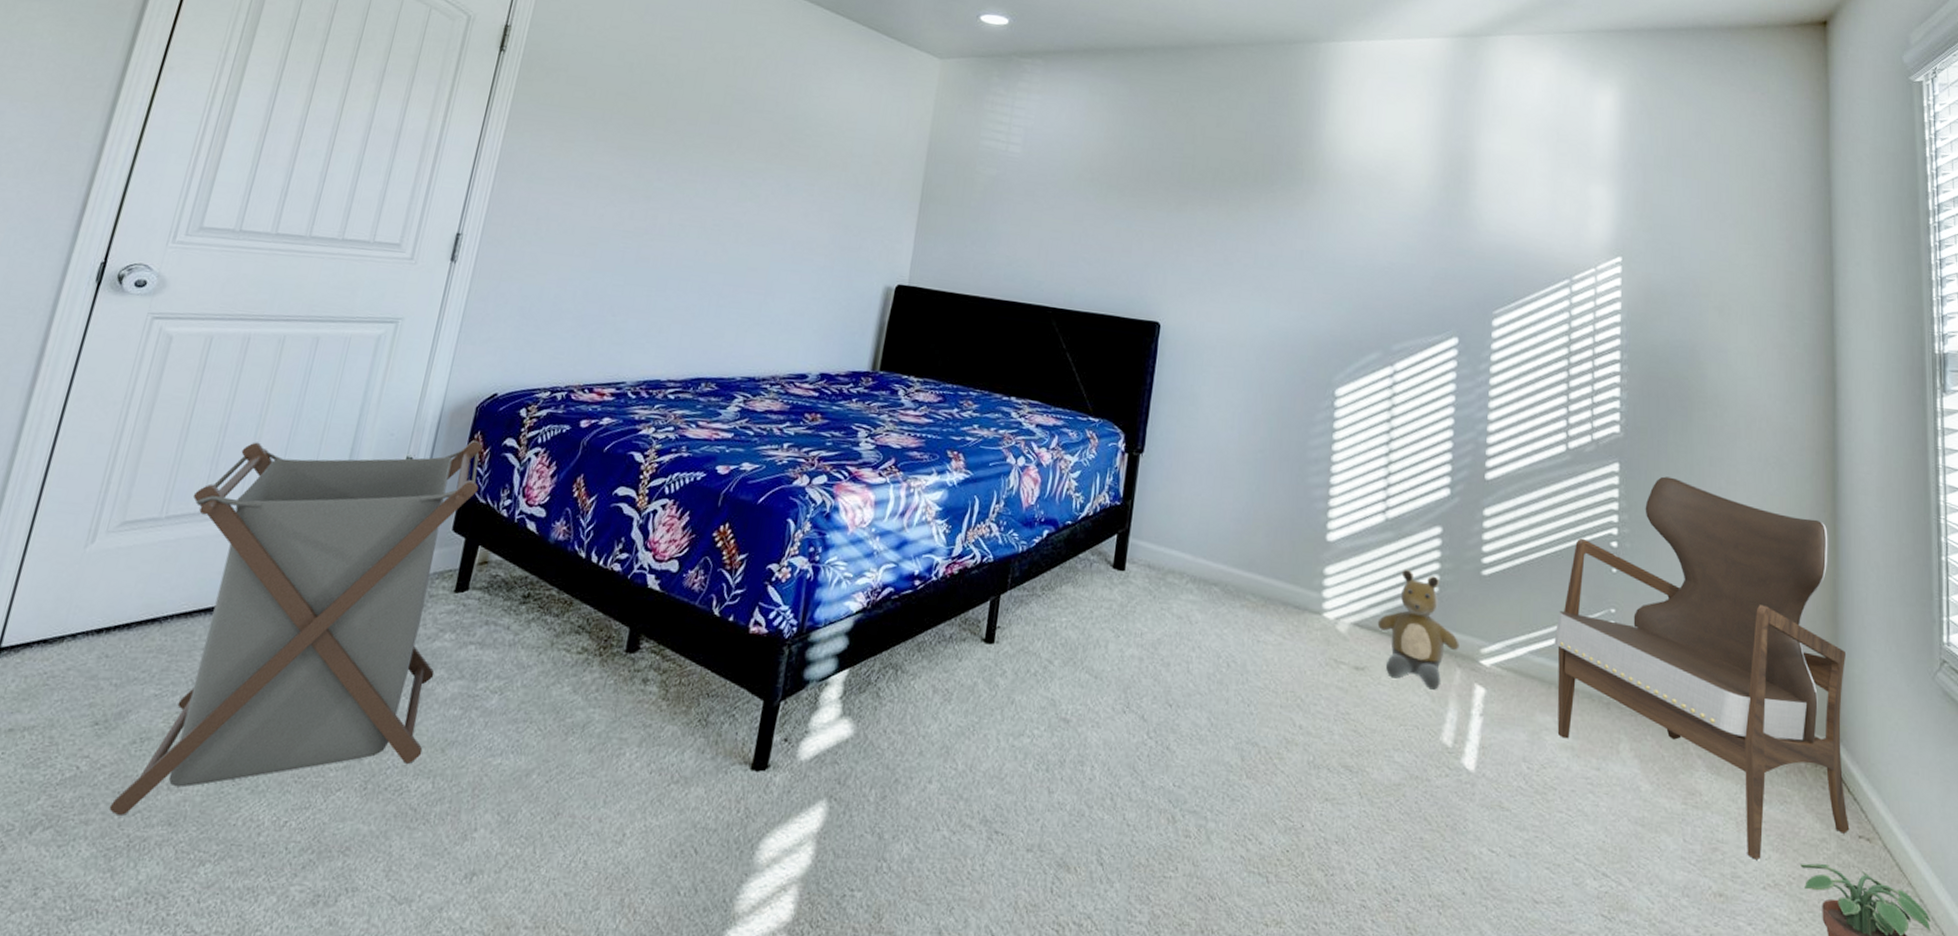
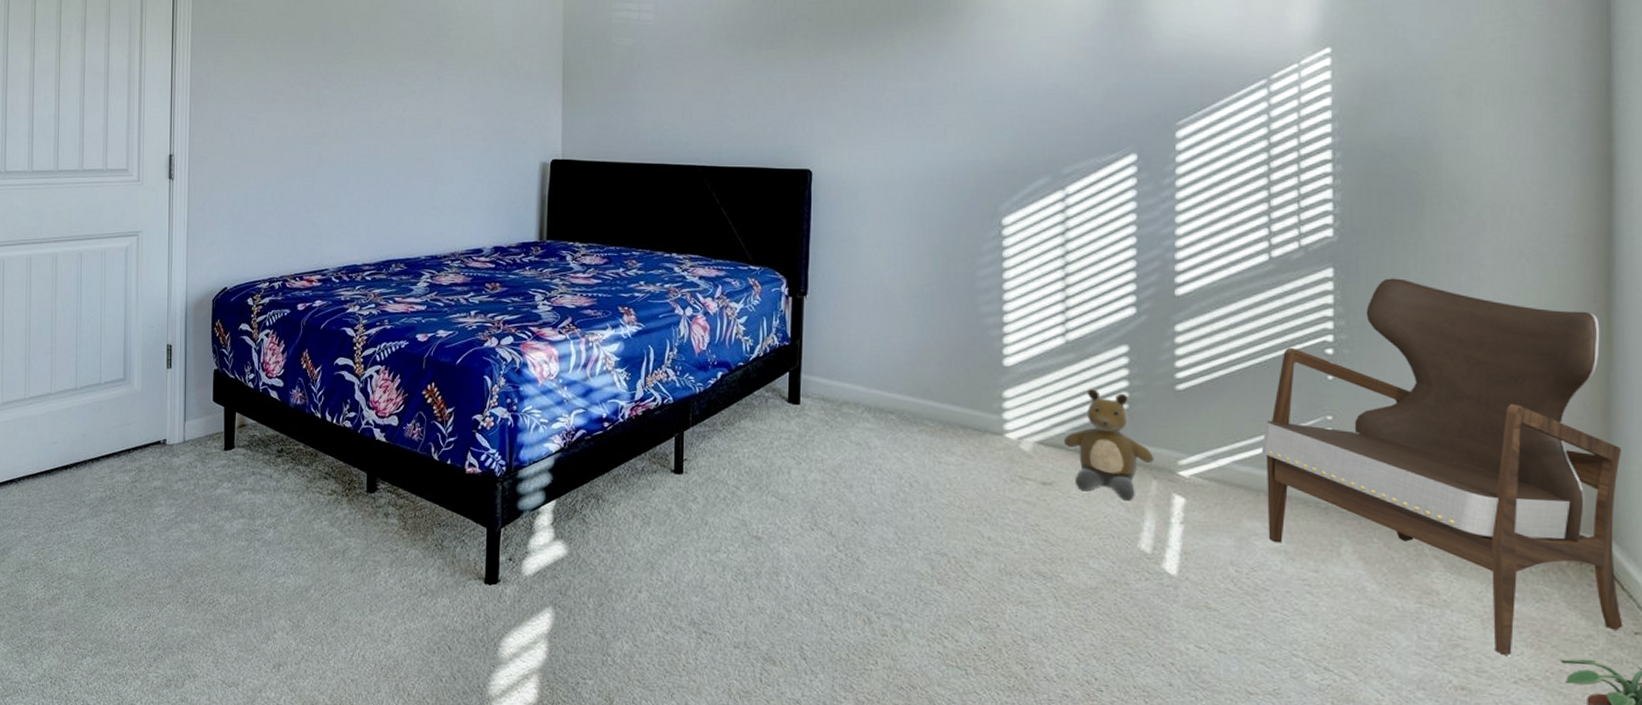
laundry basket: present [109,439,483,815] -> none [12,327,227,623]

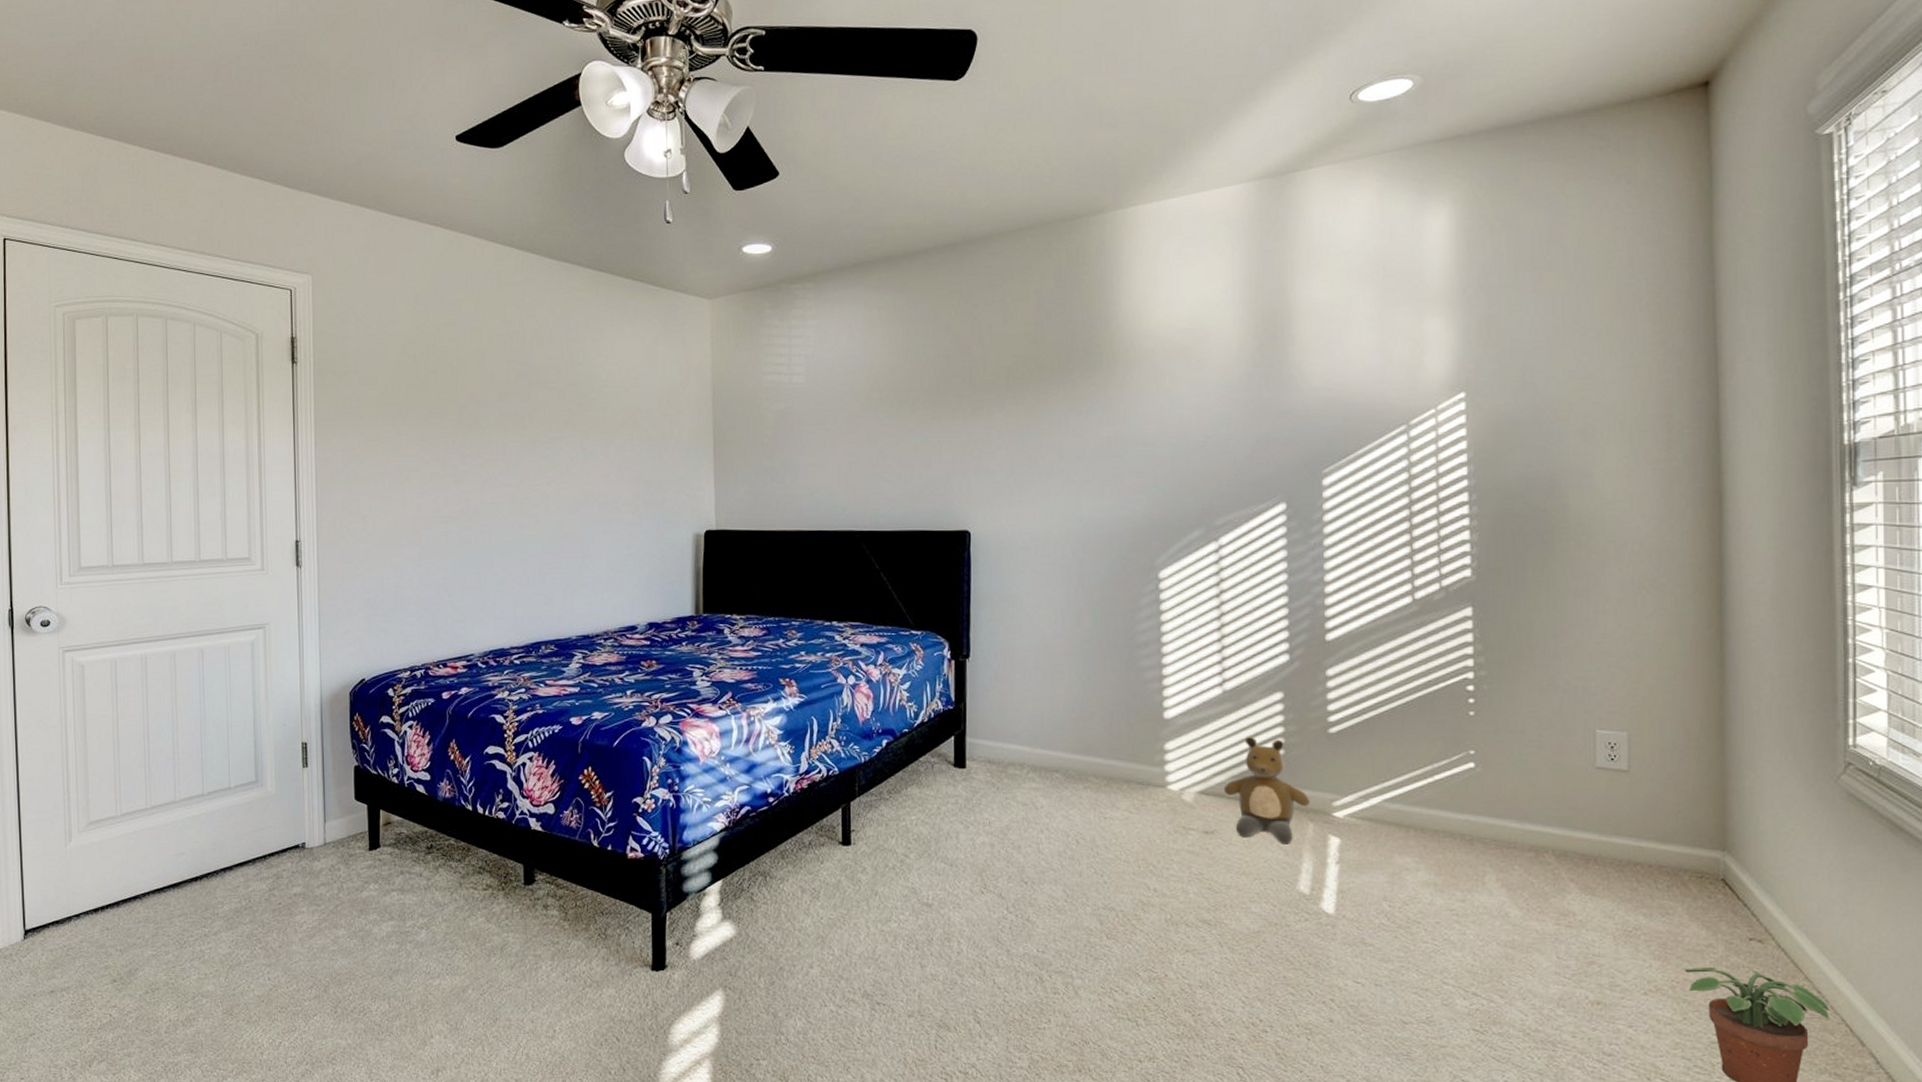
armchair: present [1261,278,1623,655] -> none [1410,614,1739,968]

